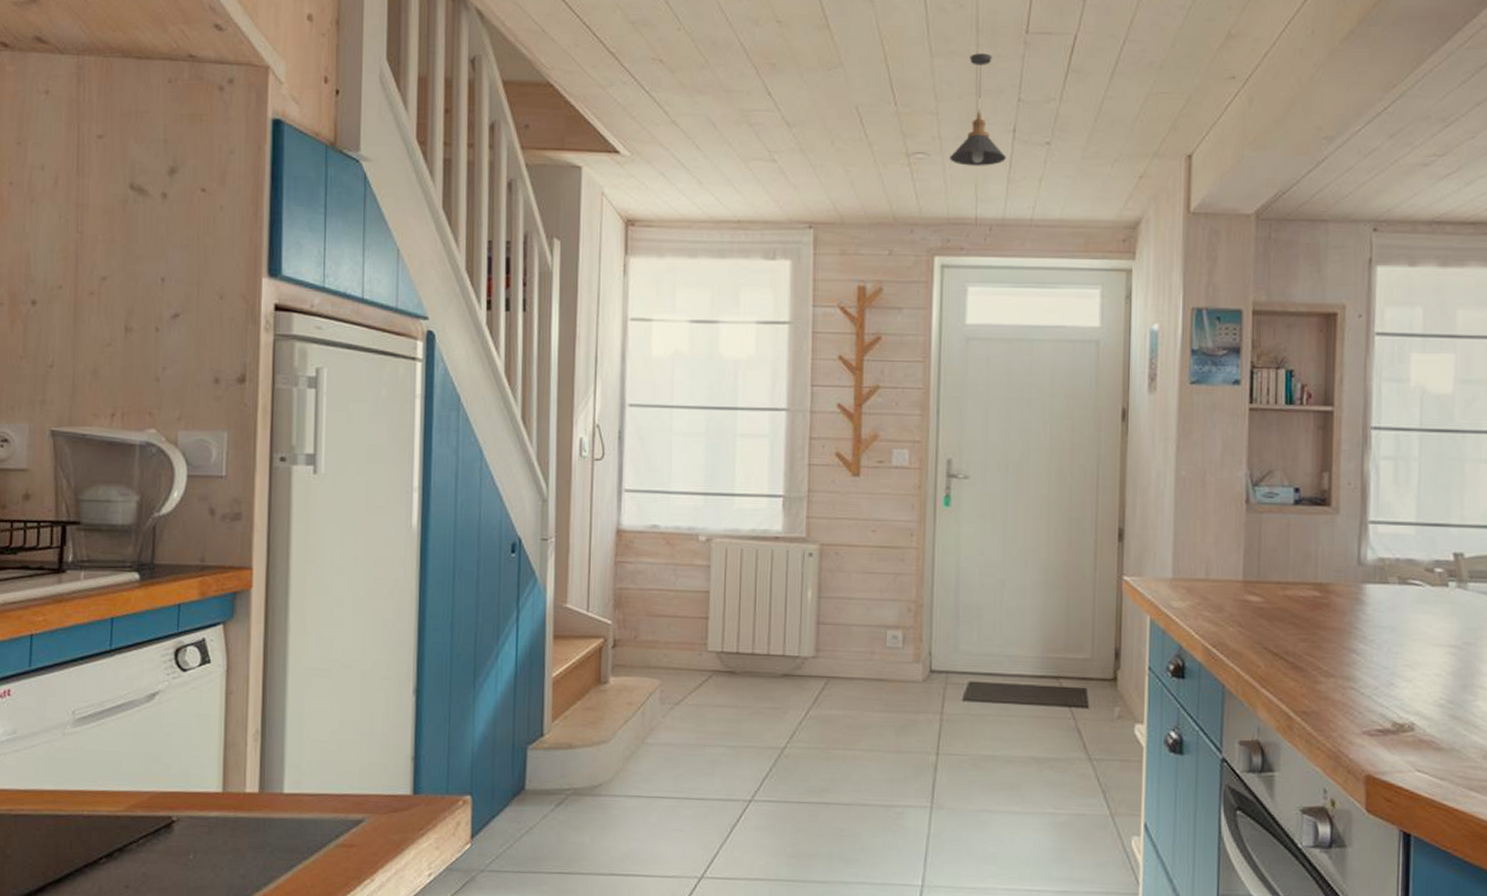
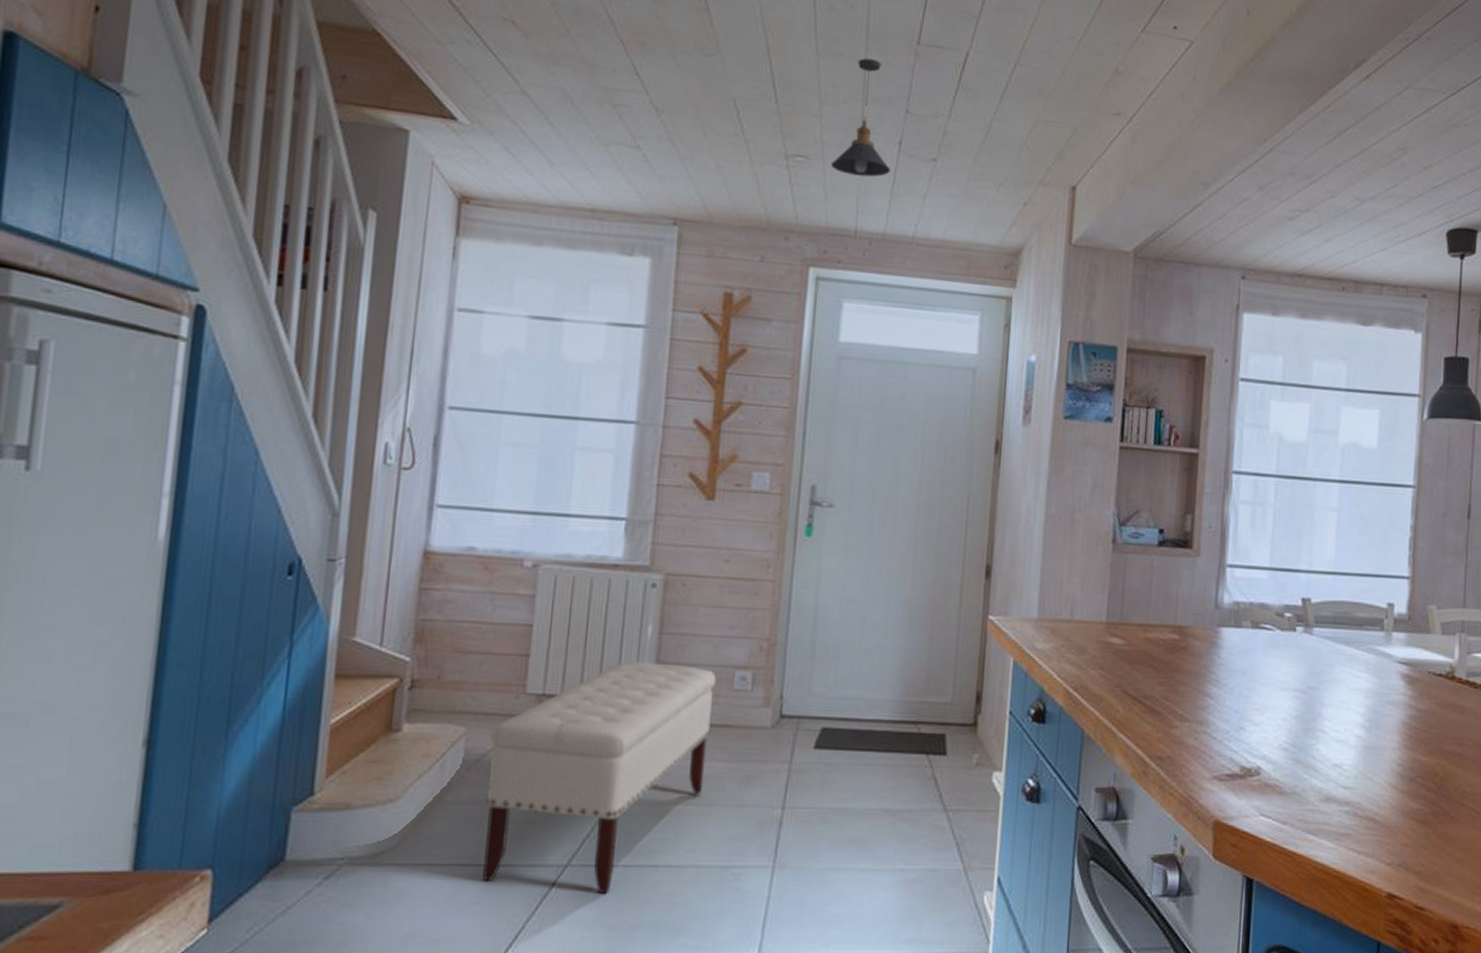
bench: none [680,622,871,826] -> present [483,661,717,894]

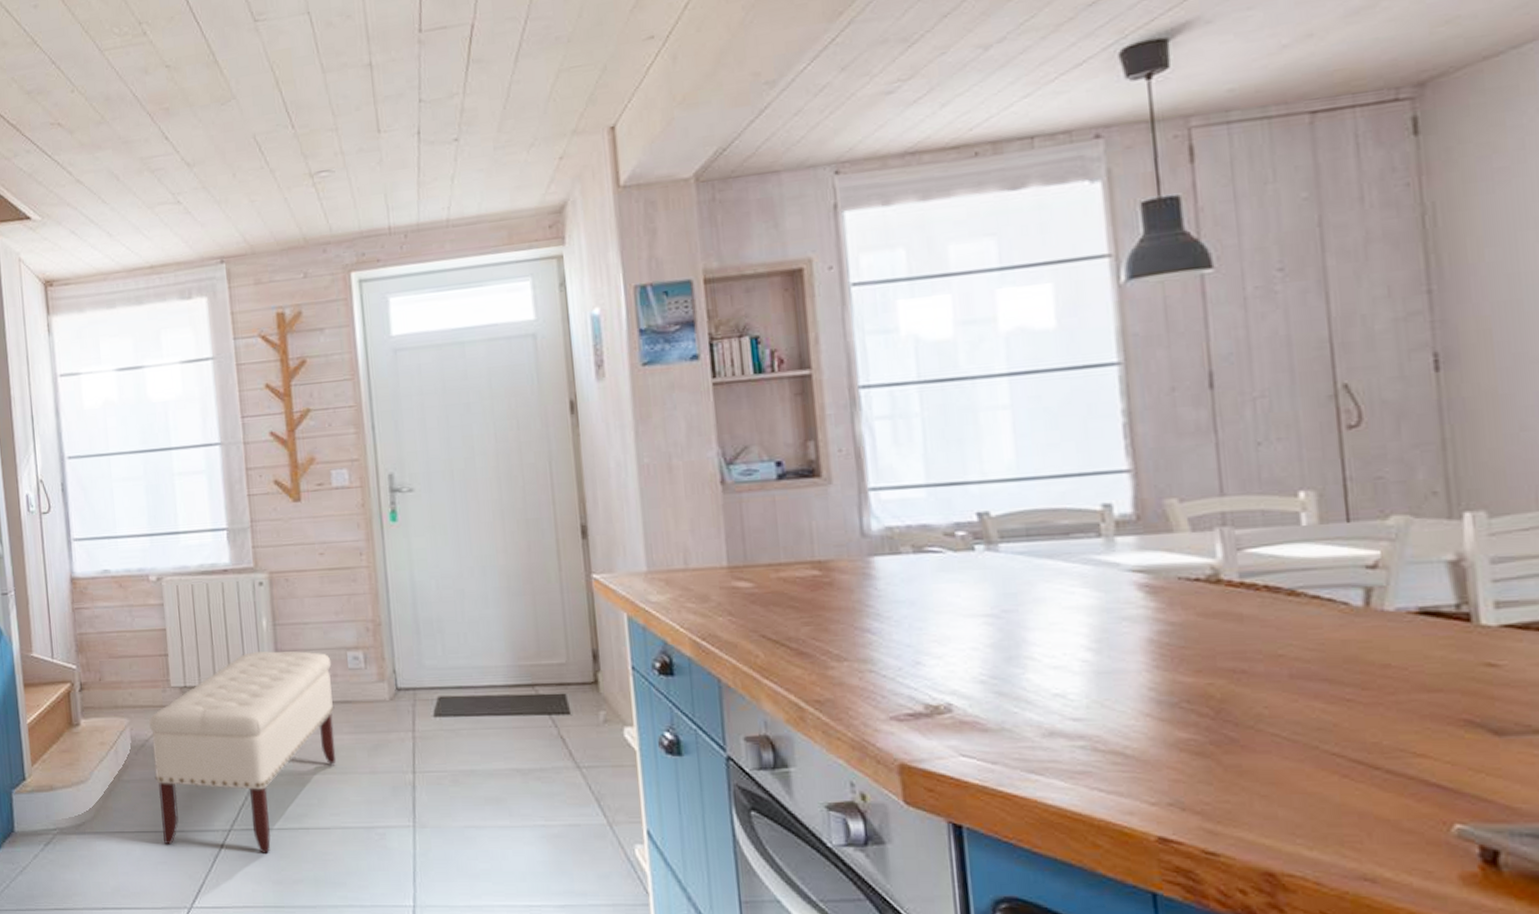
pendant light: present [831,58,891,177] -> none [354,59,415,177]

